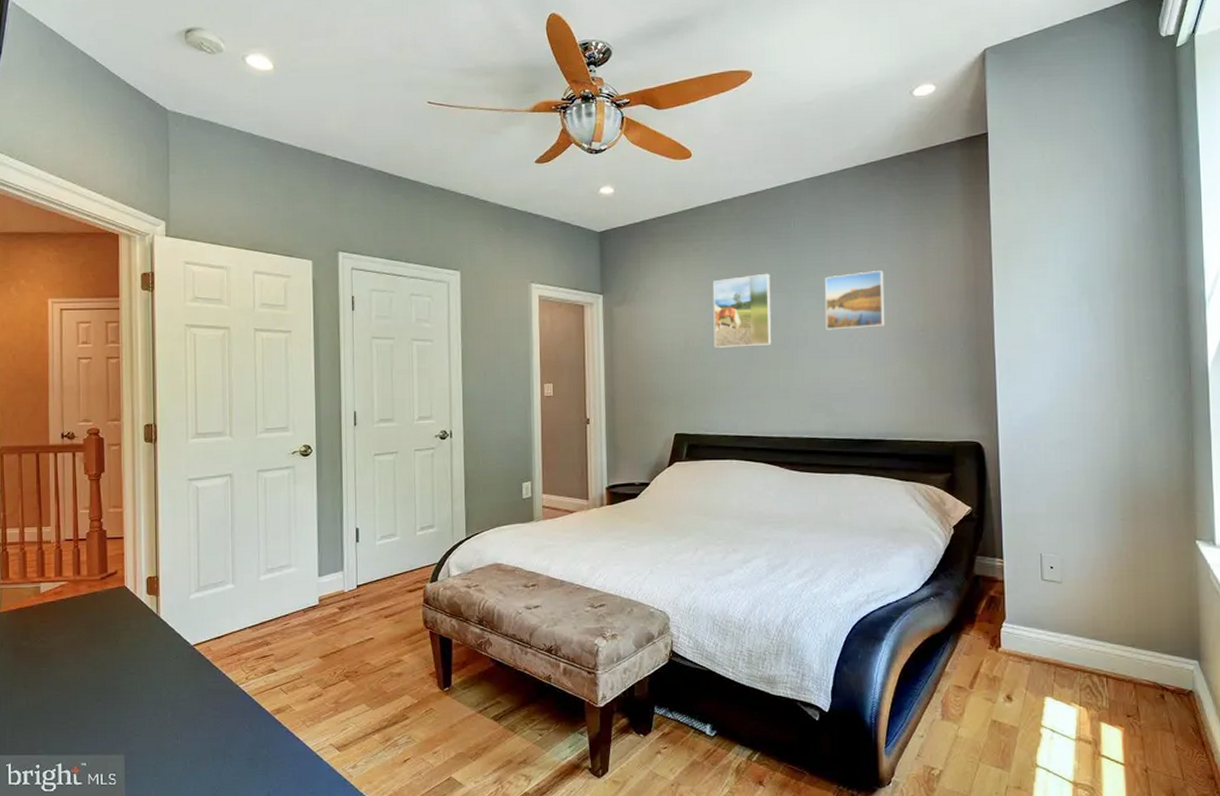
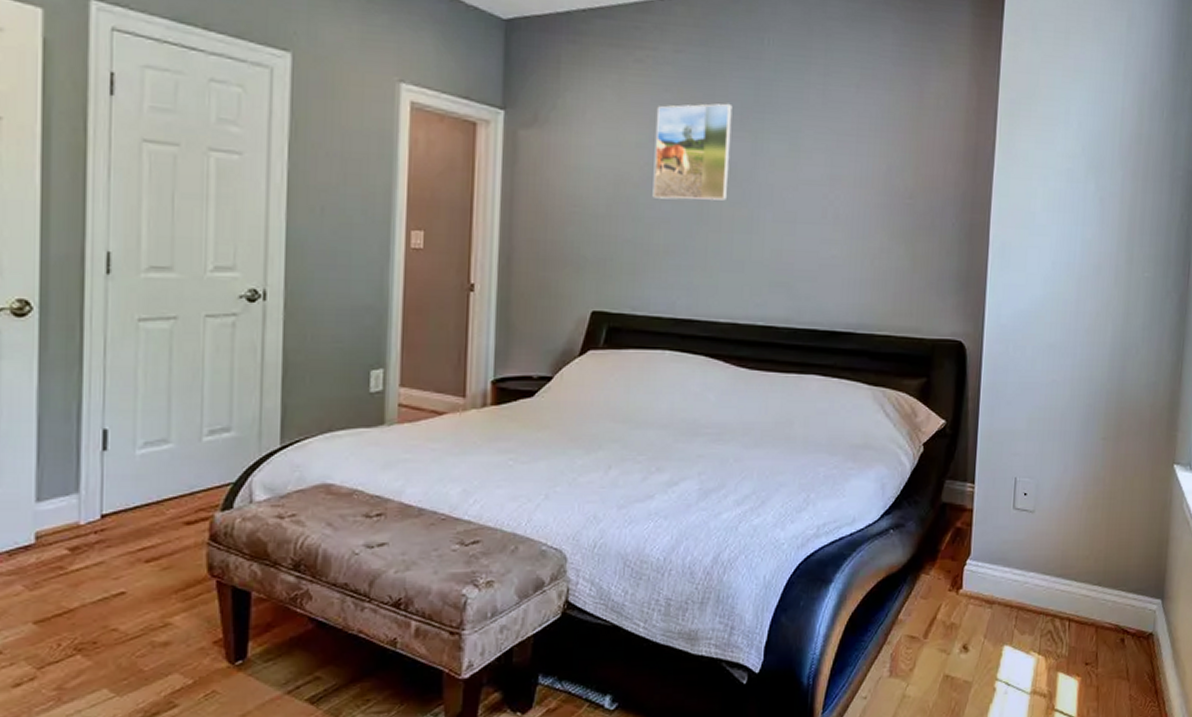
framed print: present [825,271,885,330] -> none [796,114,872,188]

